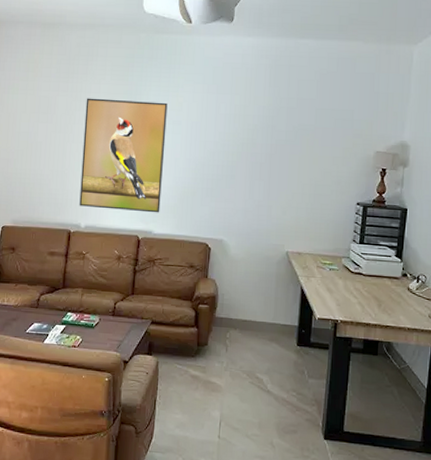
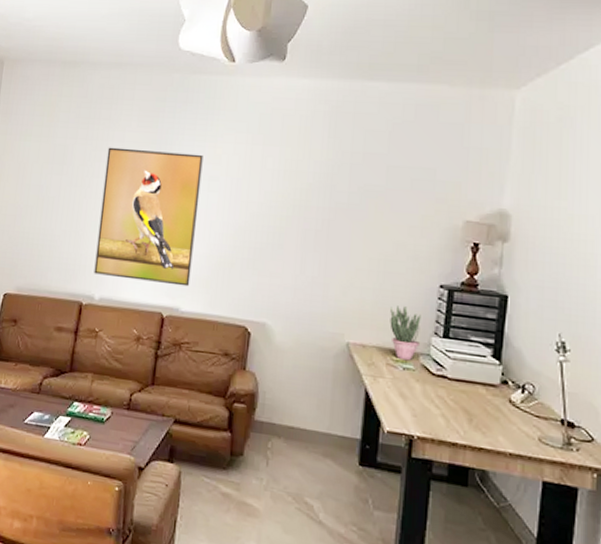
potted plant: none [319,220,343,263] -> present [390,306,421,361]

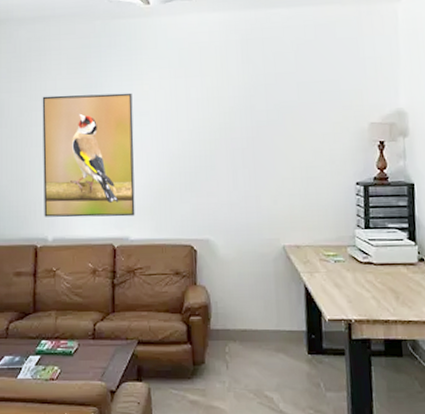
potted plant: present [390,306,421,361] -> none [317,206,346,254]

